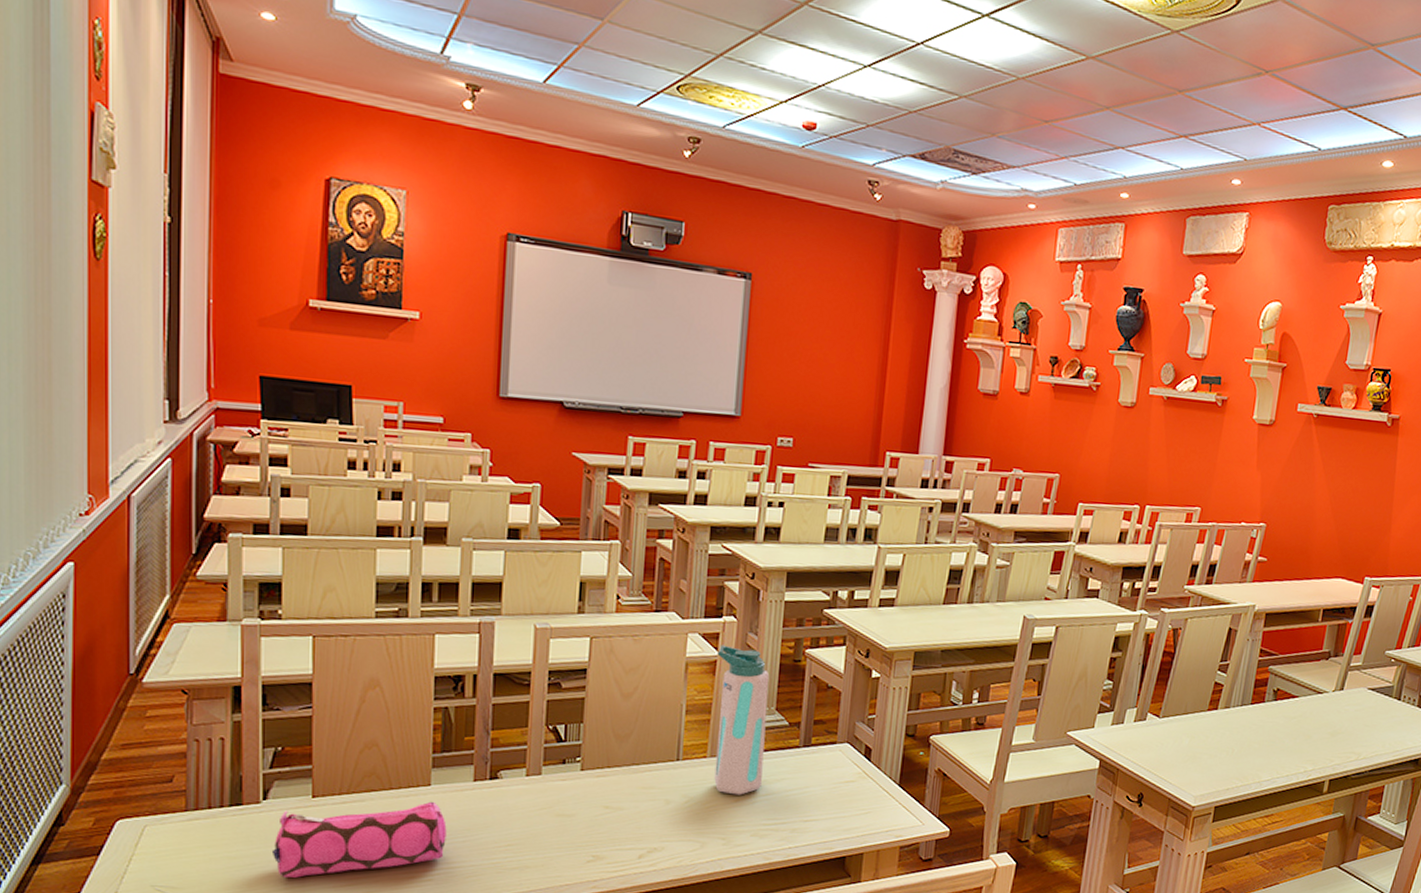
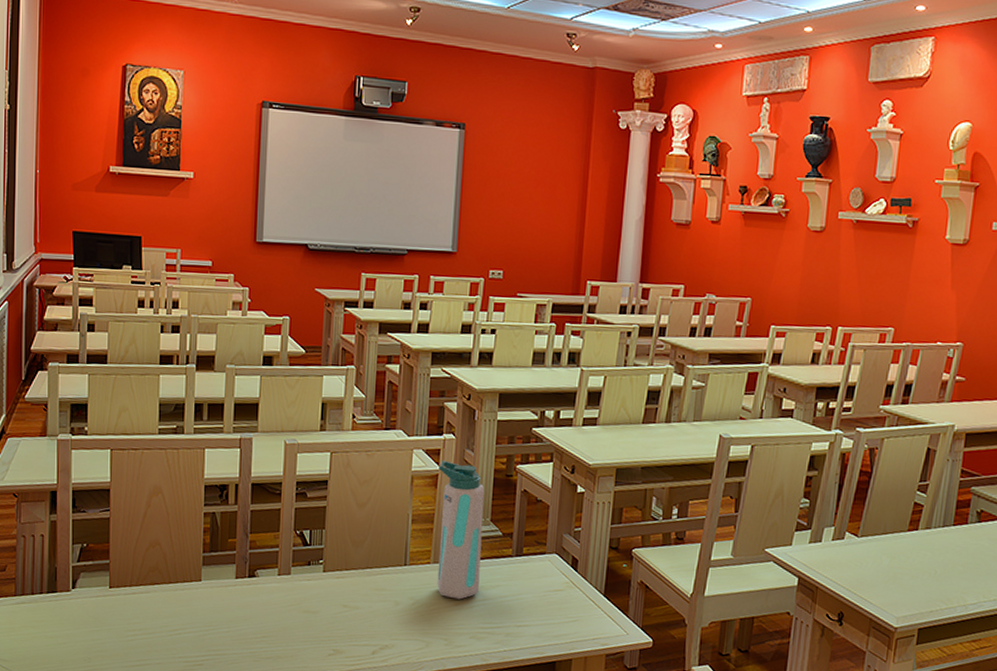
pencil case: present [271,801,447,878] -> none [78,595,214,657]

